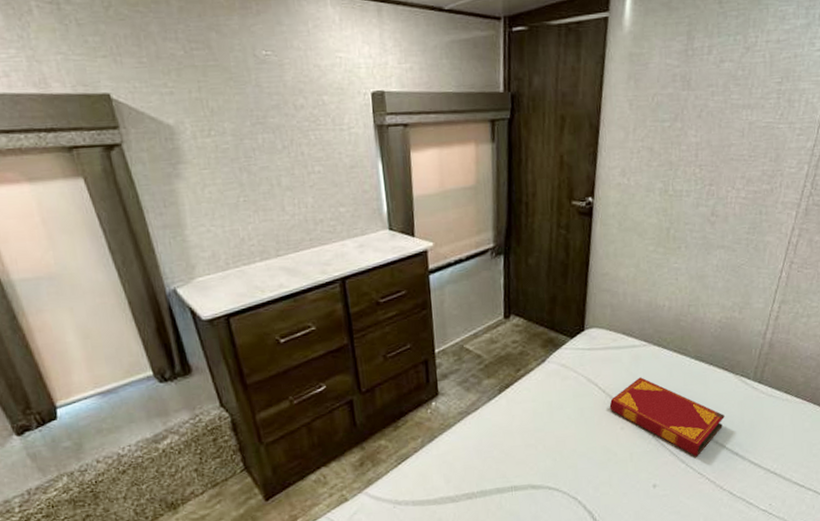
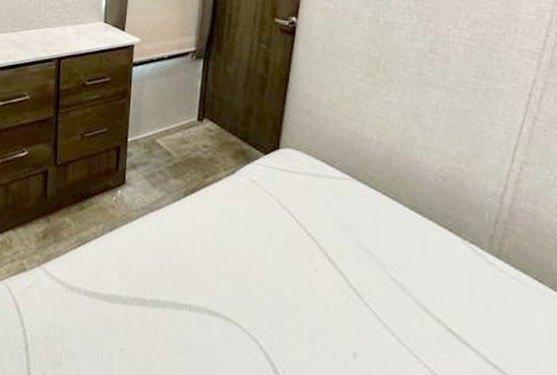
hardback book: present [609,377,725,457] -> none [303,214,449,333]

